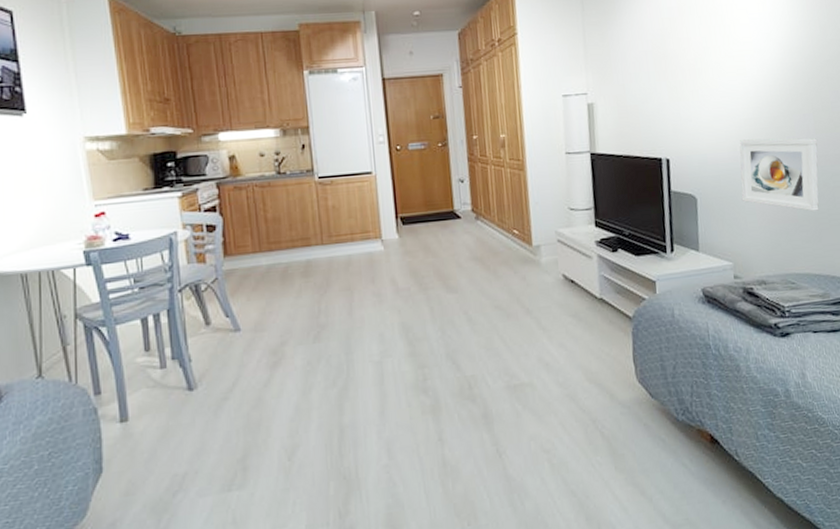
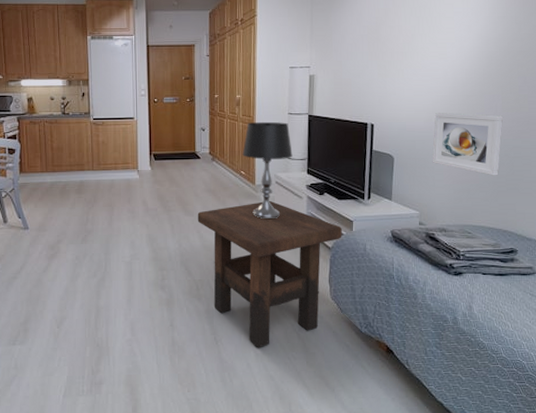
side table: none [462,264,644,457] -> present [197,200,342,348]
table lamp: none [513,164,576,290] -> present [242,122,293,220]

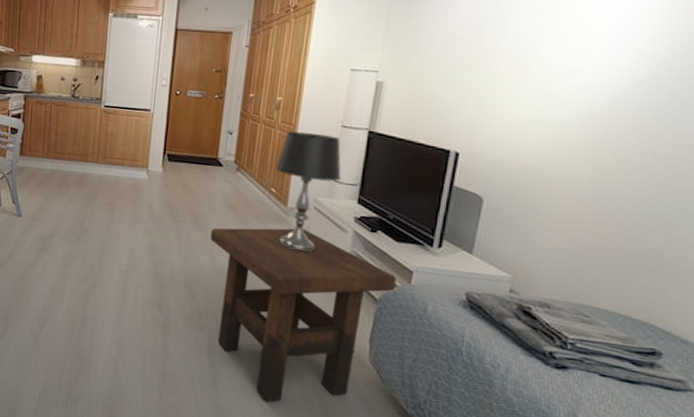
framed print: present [432,113,503,176] -> none [540,149,663,246]

